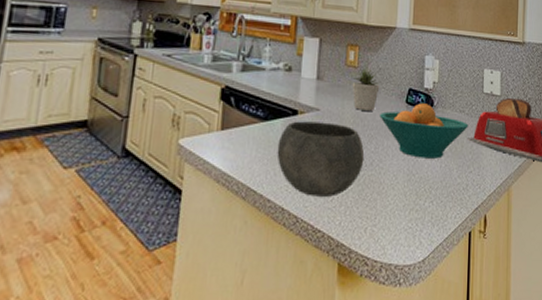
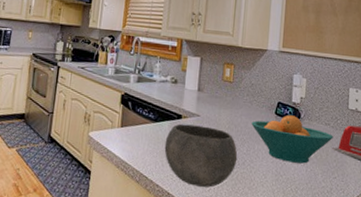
potted plant: present [352,67,380,111] -> none [227,82,252,119]

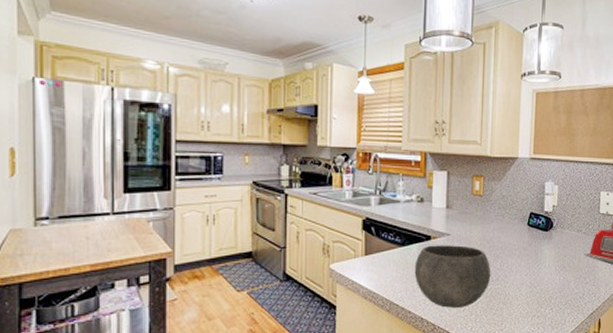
fruit bowl: present [251,115,334,164] -> none [504,225,585,273]

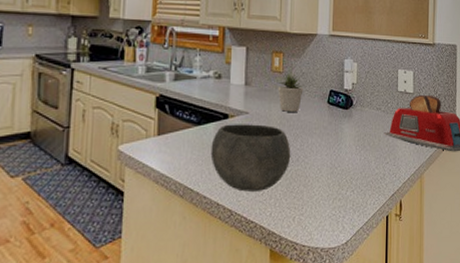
potted plant: none [478,195,504,234] -> present [278,72,304,112]

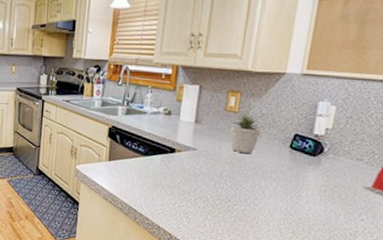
bowl: present [210,124,291,192] -> none [155,157,240,223]

